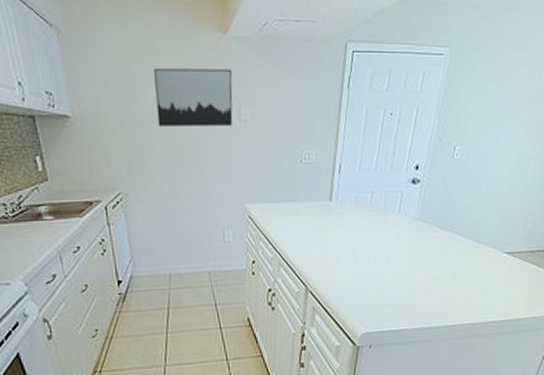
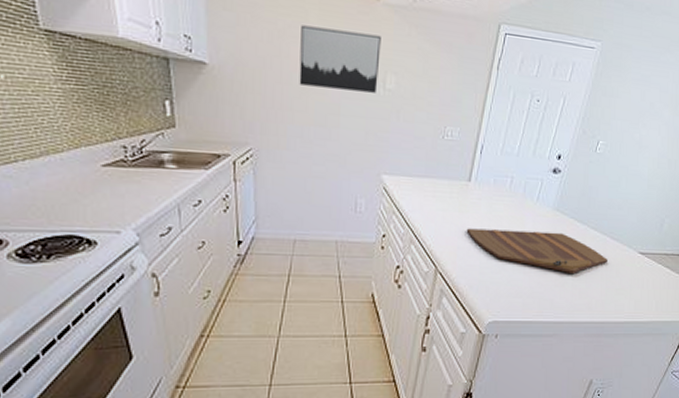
cutting board: none [332,241,475,280] -> present [466,228,609,273]

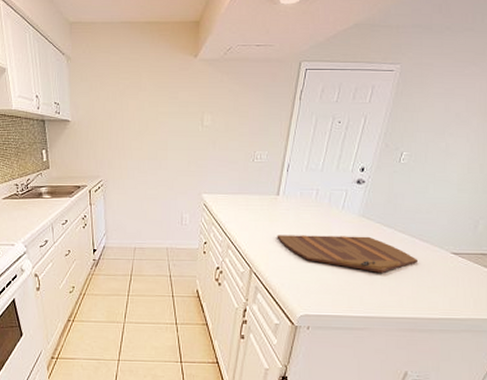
wall art: present [299,25,381,93] -> none [136,84,199,130]

